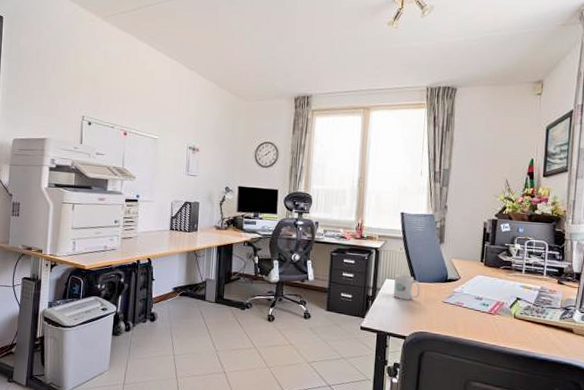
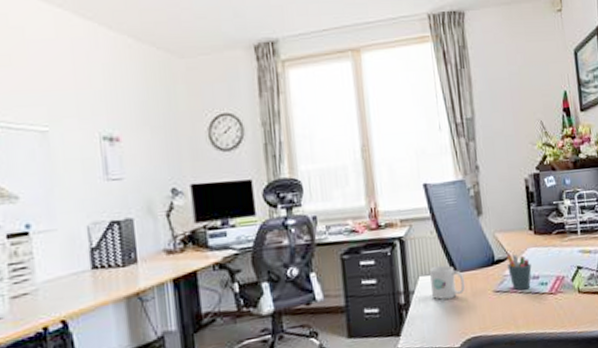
pen holder: none [457,277,477,306] -> present [506,254,532,290]

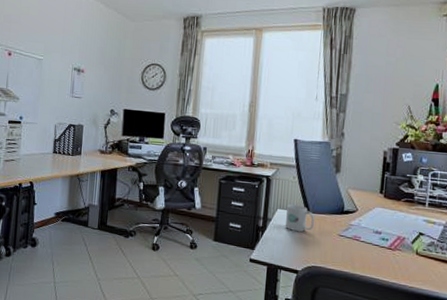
pen holder: present [506,254,532,290] -> none [354,209,376,240]

